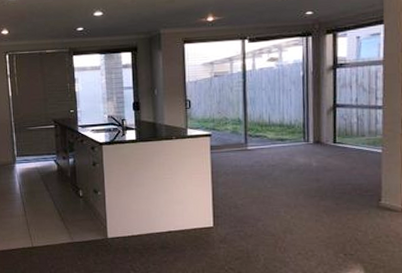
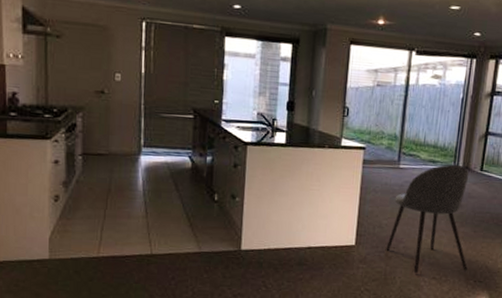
dining chair: none [245,140,335,251] -> present [386,164,470,274]

